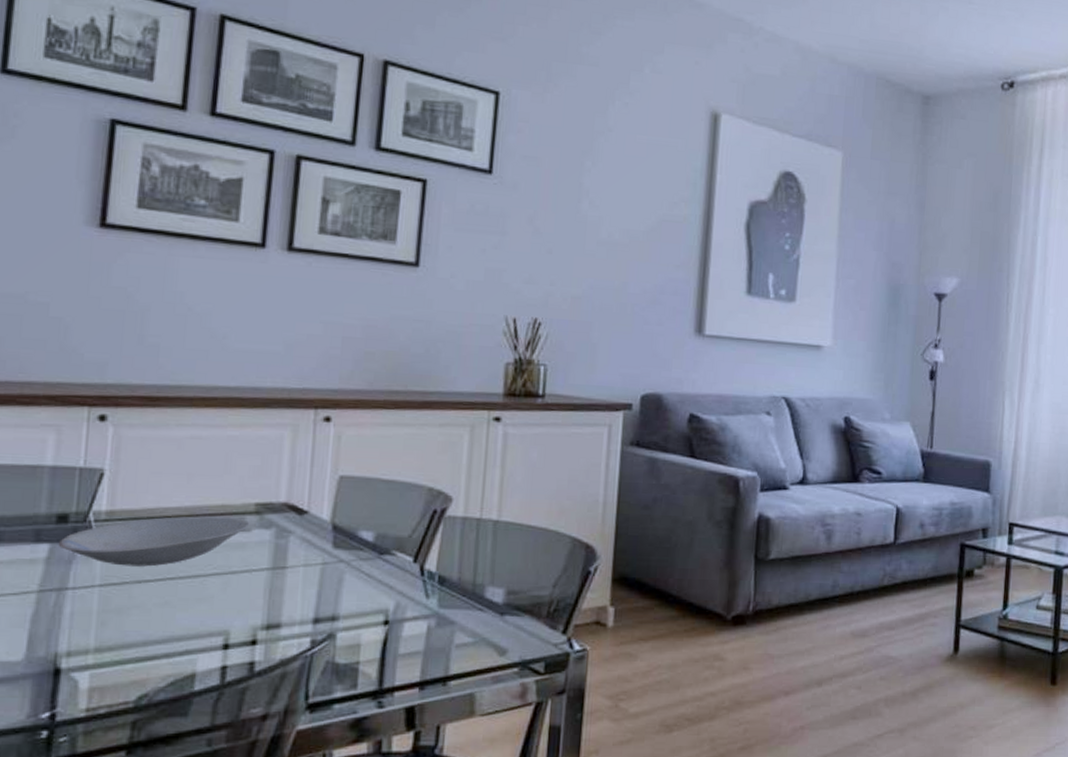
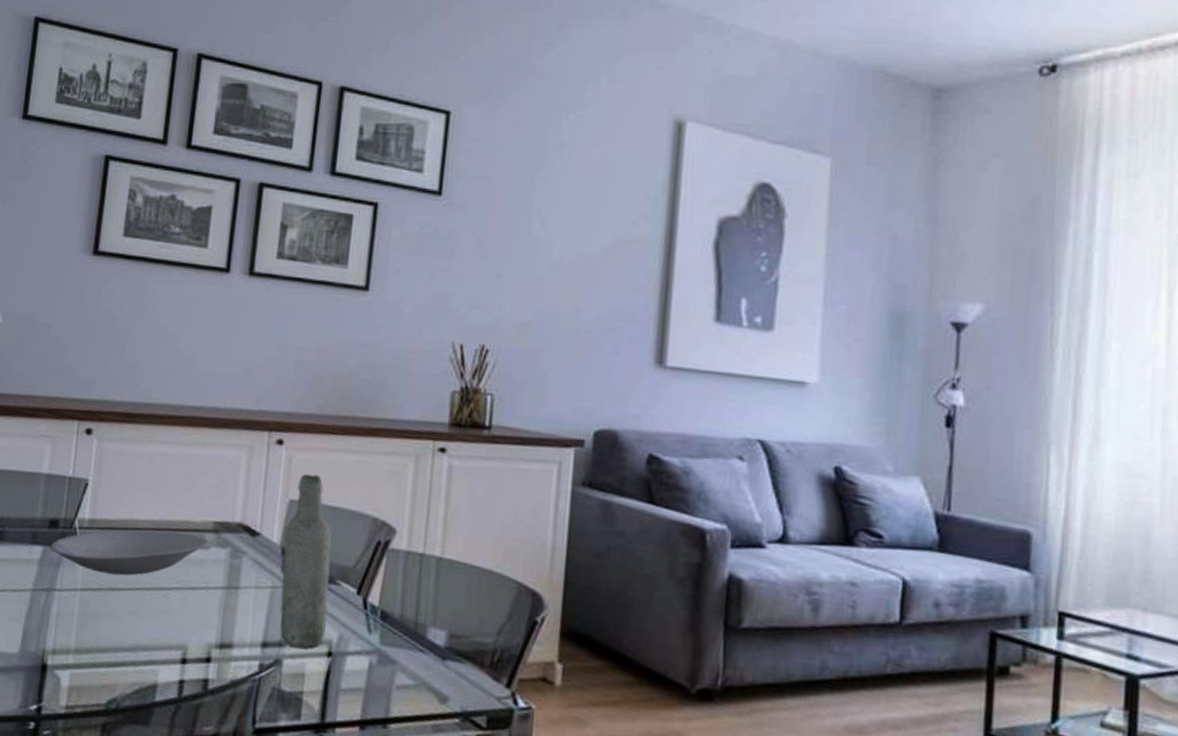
bottle: none [332,449,386,620] -> present [280,473,332,648]

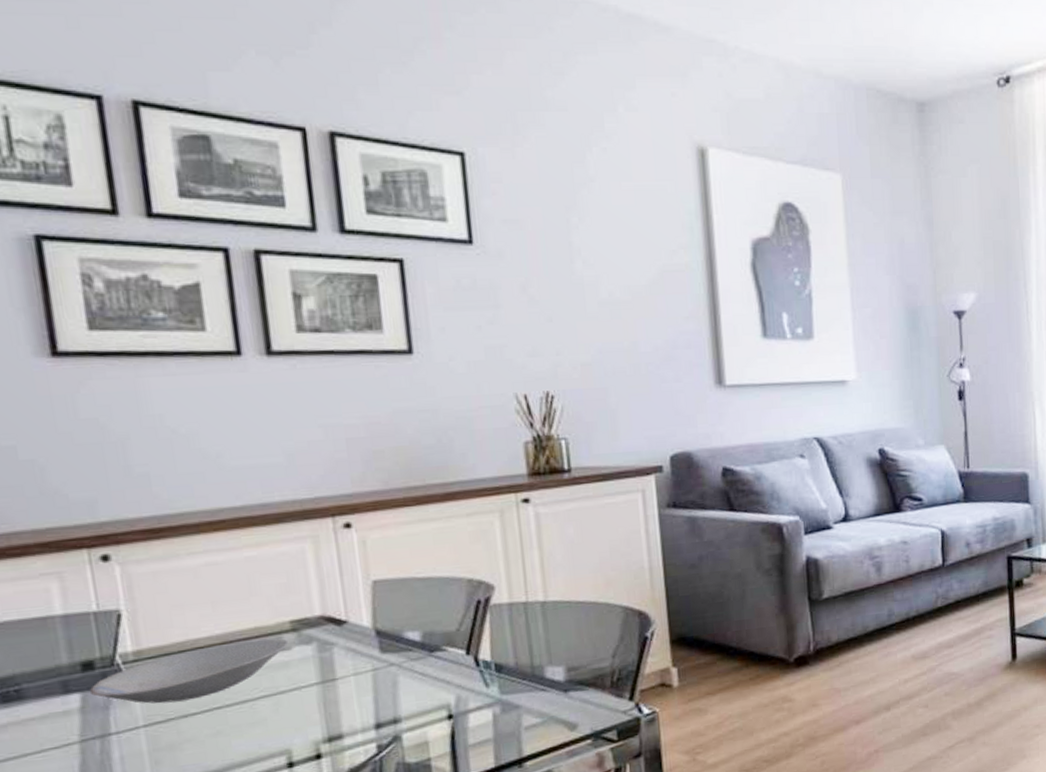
bottle: present [280,473,332,648] -> none [375,550,441,720]

